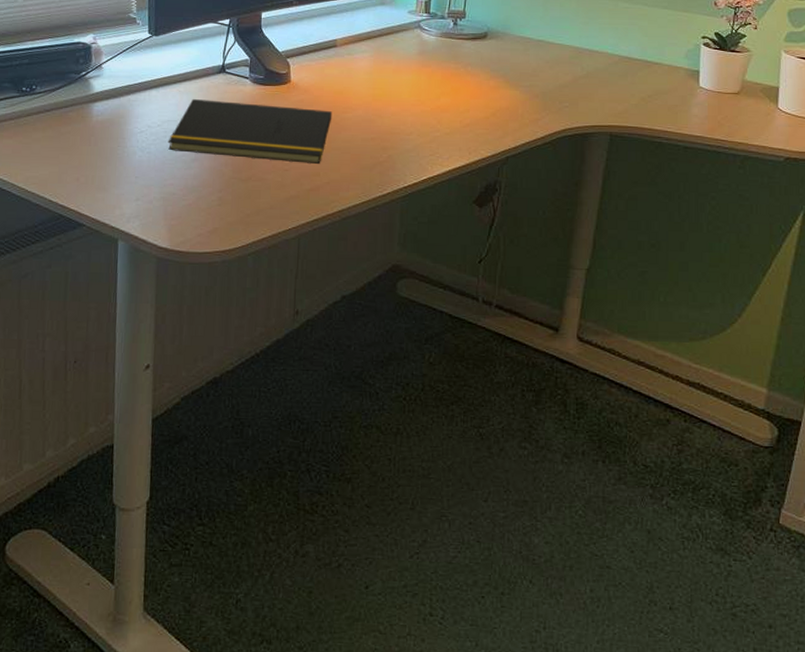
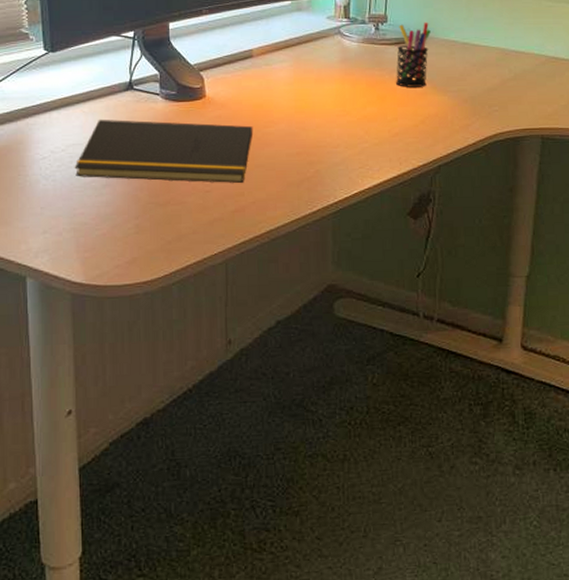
pen holder: none [469,19,507,81] -> present [395,22,431,87]

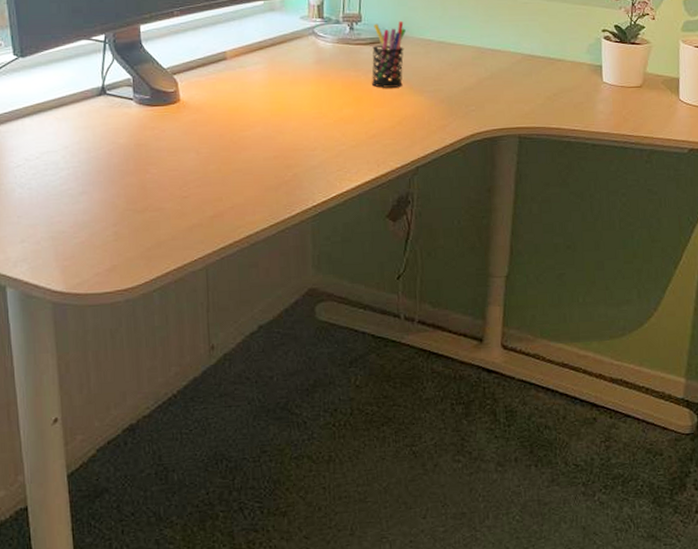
notepad: present [74,120,254,183] -> none [49,126,230,189]

